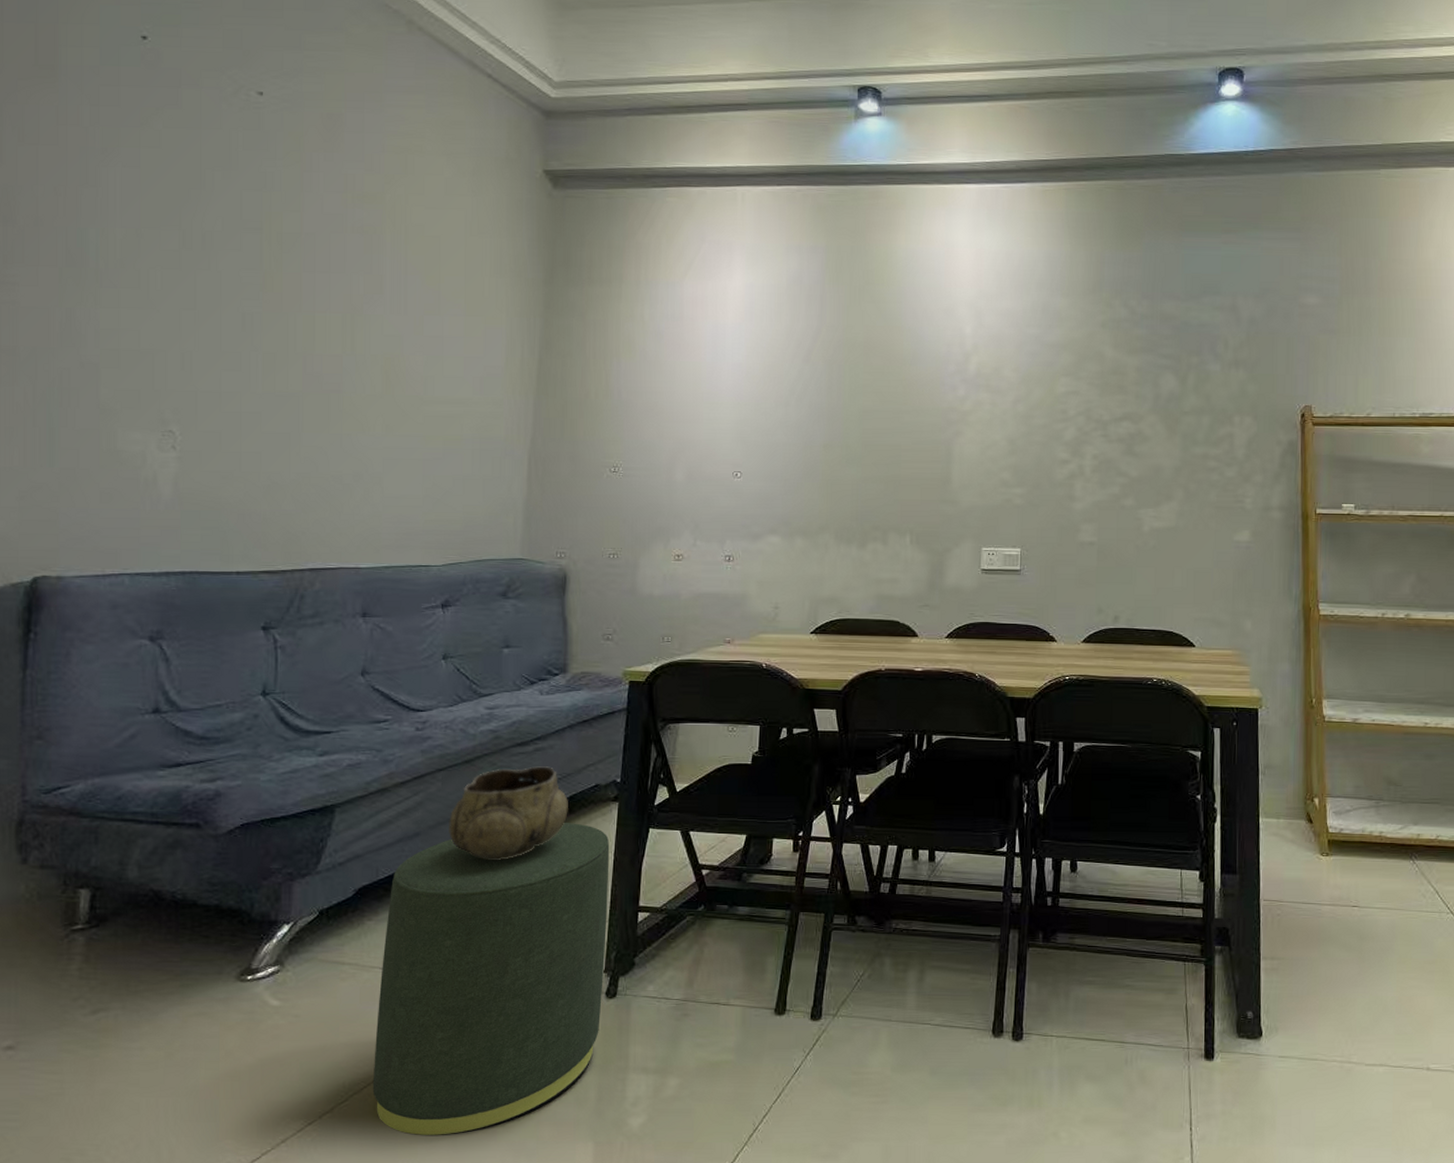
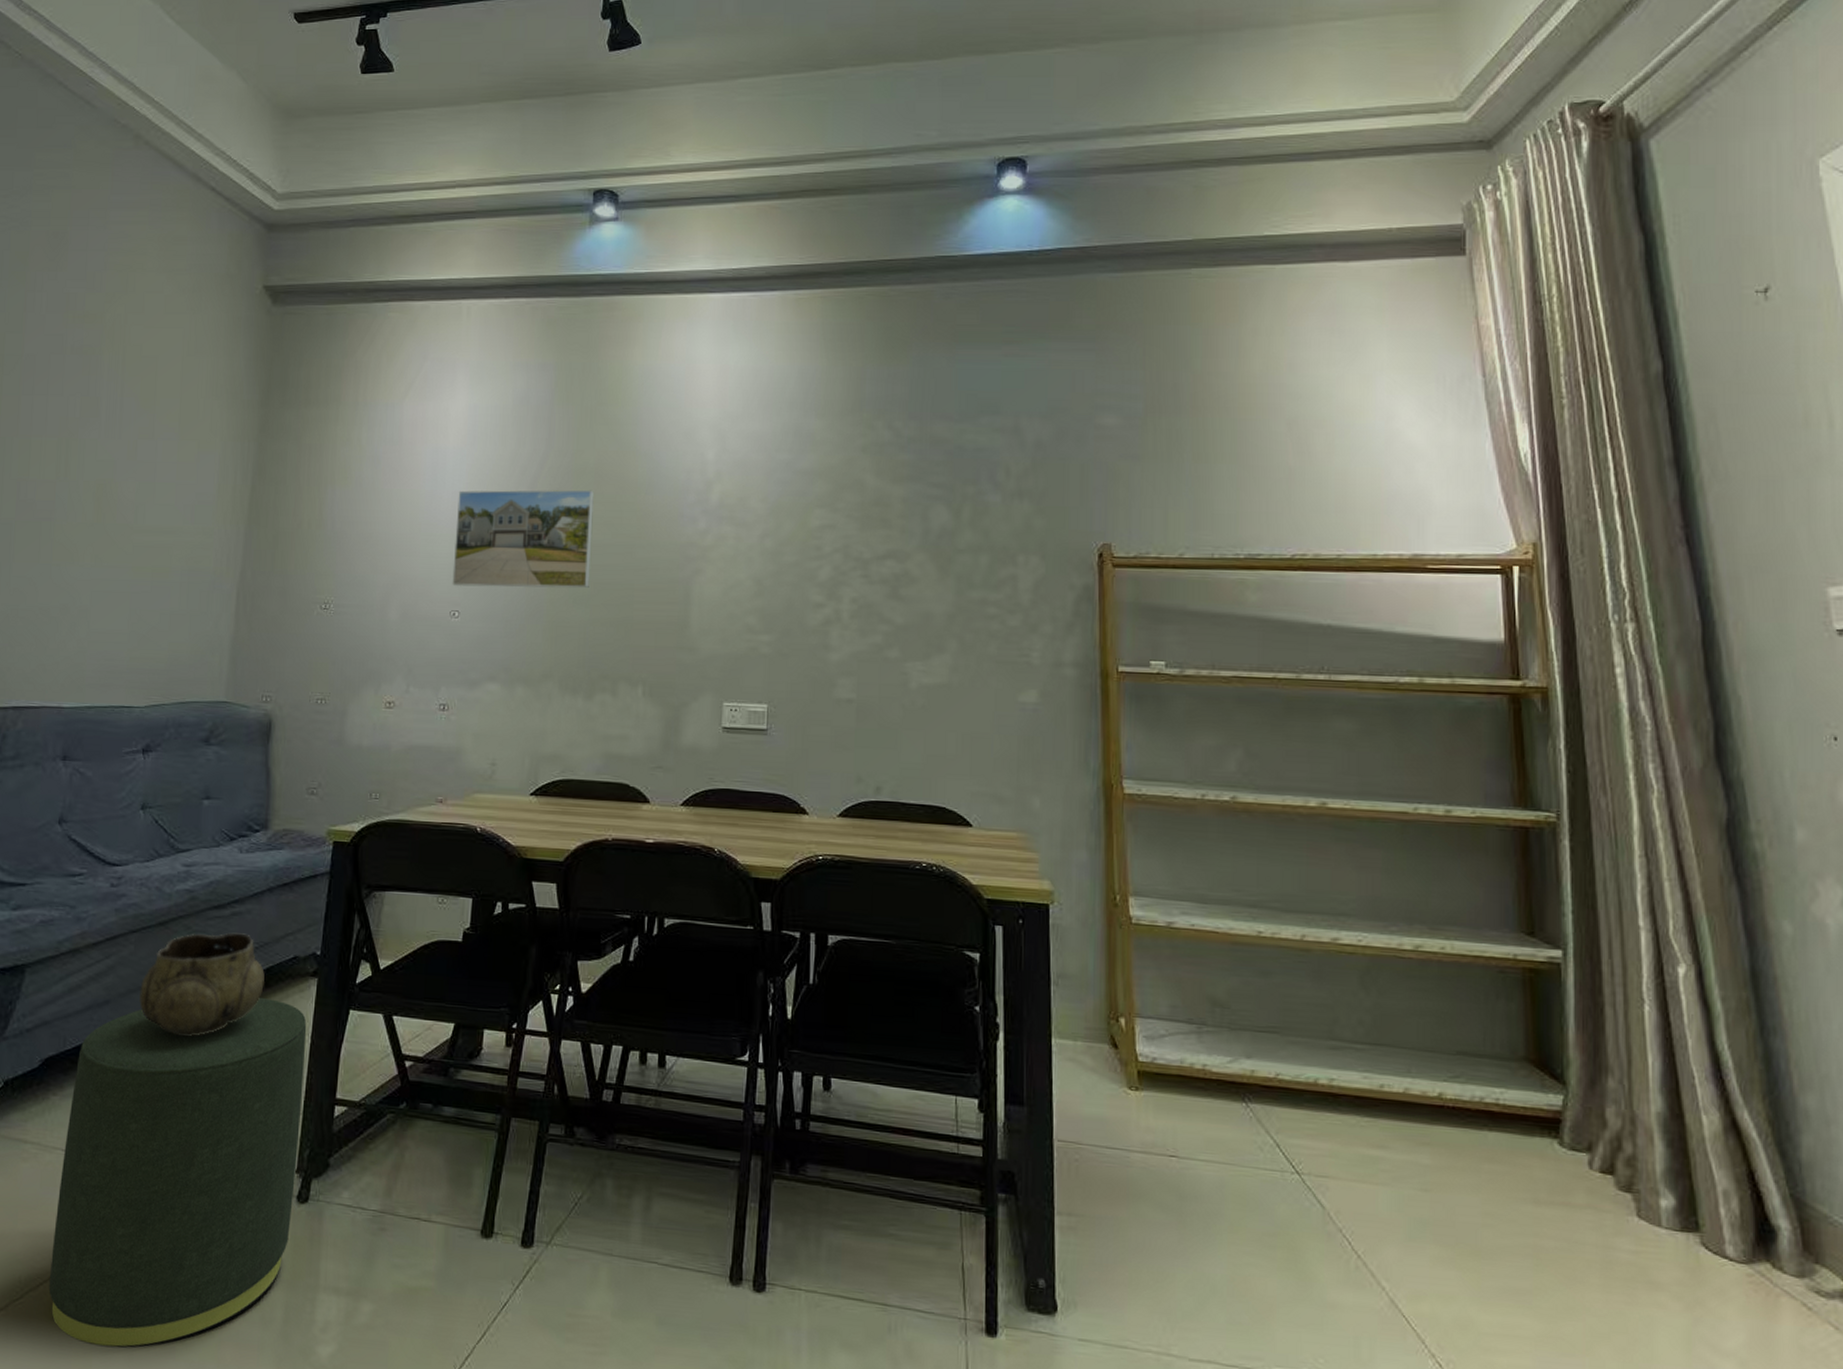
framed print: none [734,361,863,450] -> present [452,489,594,588]

